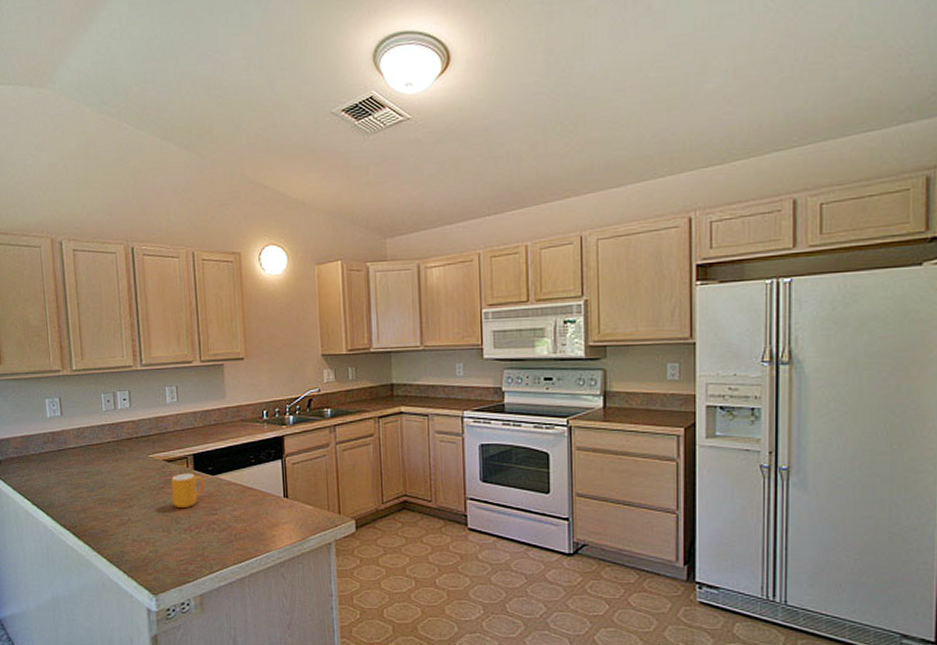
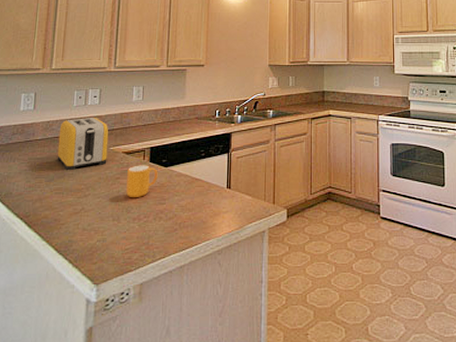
toaster: none [91,422,148,481] -> present [57,116,109,171]

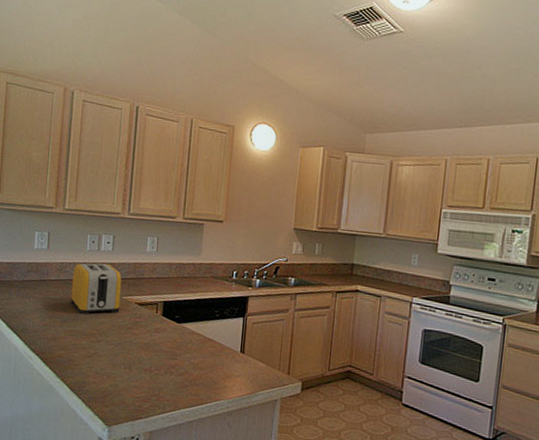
mug: present [126,165,158,198] -> none [138,317,171,350]

